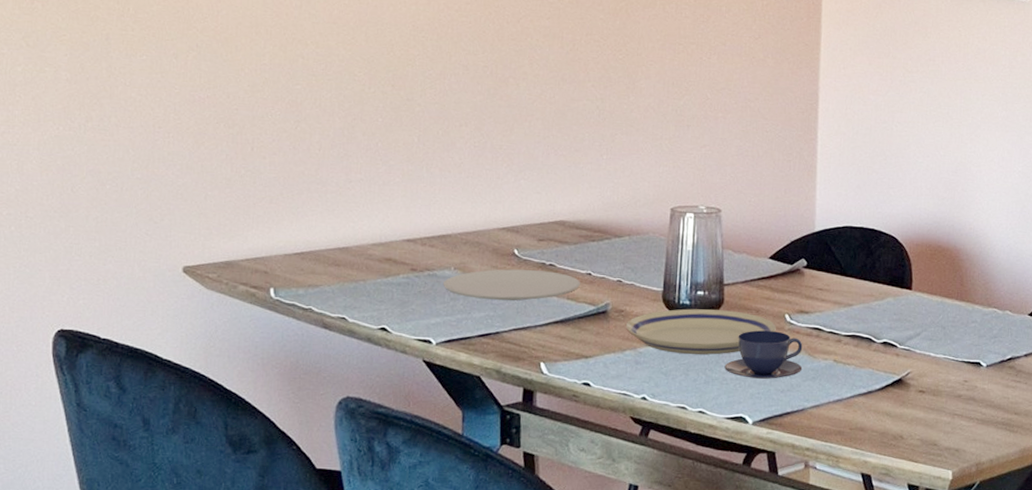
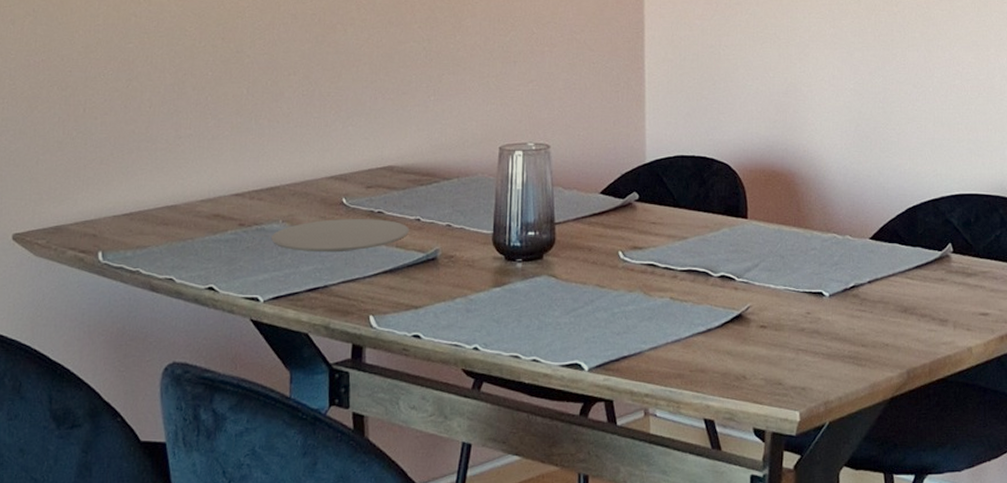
plate: present [625,308,777,355] -> none [455,250,611,299]
teacup: present [724,330,803,379] -> none [558,270,638,321]

